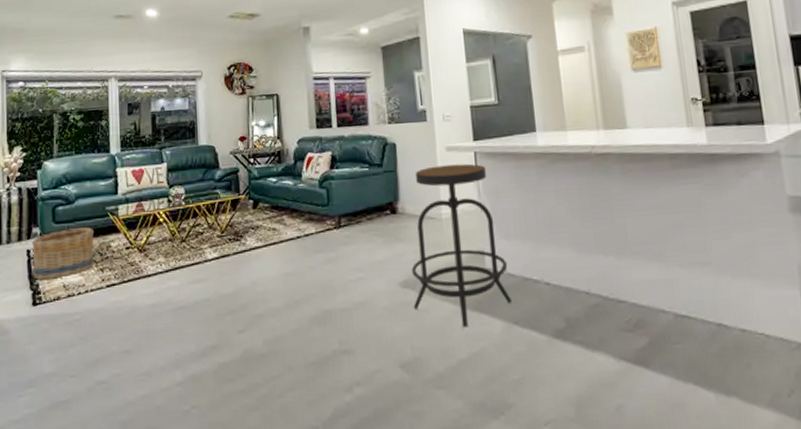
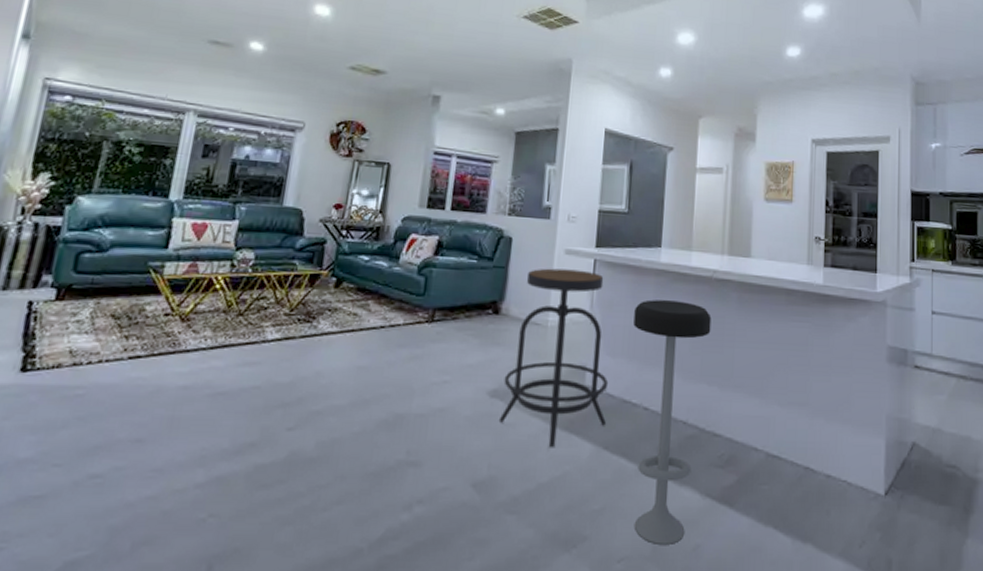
basket: present [31,227,95,280] -> none [30,281,127,341]
bar stool: none [520,179,605,407] -> present [633,299,712,544]

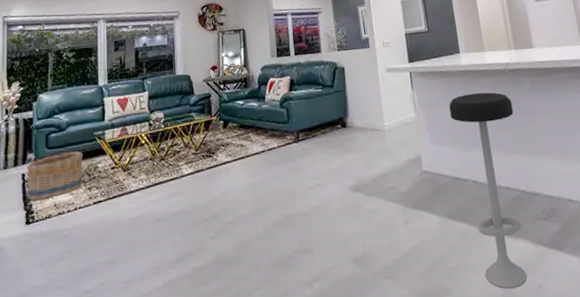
basket: none [30,281,127,341] -> present [26,151,84,201]
bar stool: present [498,268,609,448] -> none [360,82,445,224]

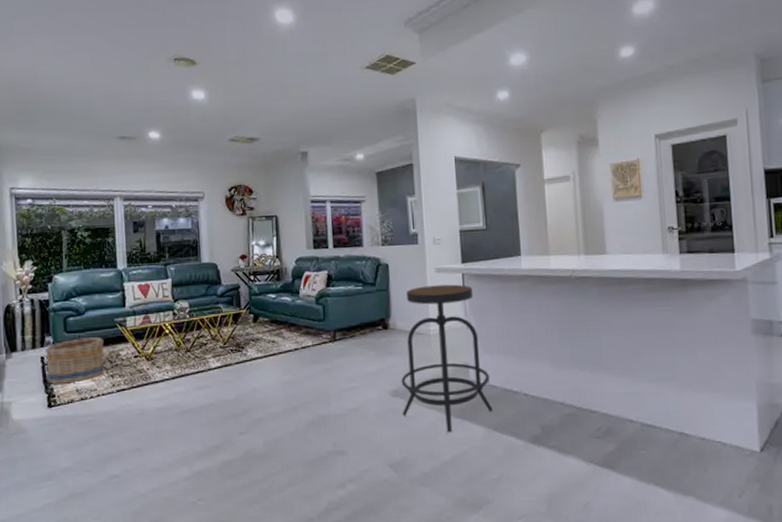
bar stool: none [360,82,445,224] -> present [401,284,493,433]
bar stool: present [449,92,527,289] -> none [504,300,576,504]

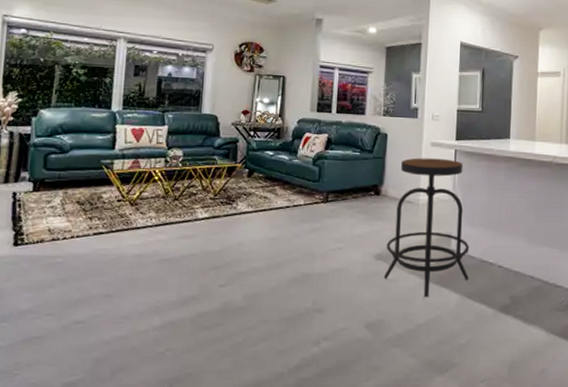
basket: present [45,337,105,384] -> none [17,176,87,222]

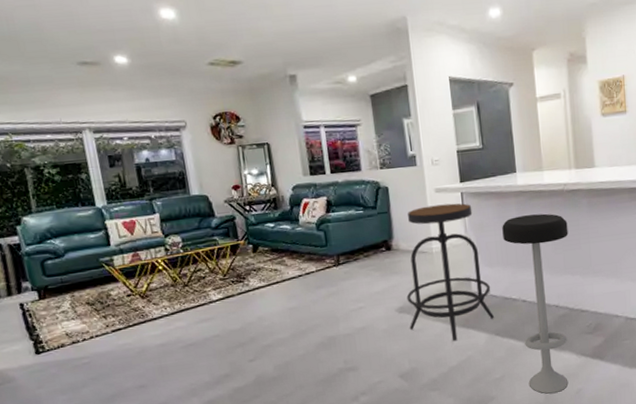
bar stool: none [488,181,552,369] -> present [502,213,569,394]

